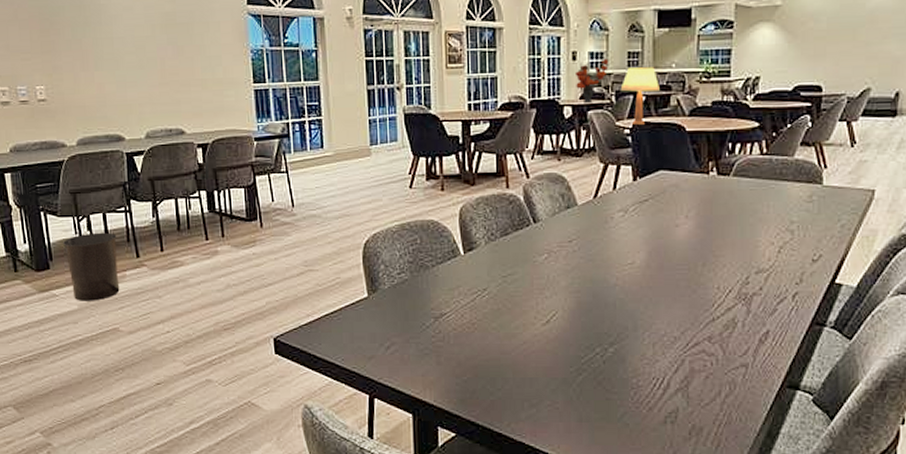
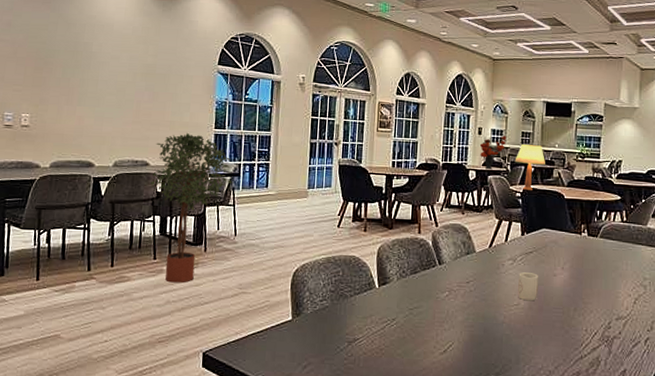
waste bin: present [63,232,120,301] -> none [21,245,73,308]
potted tree: none [189,90,283,265] -> present [151,132,234,283]
mug: none [632,225,658,259] -> present [518,272,539,301]

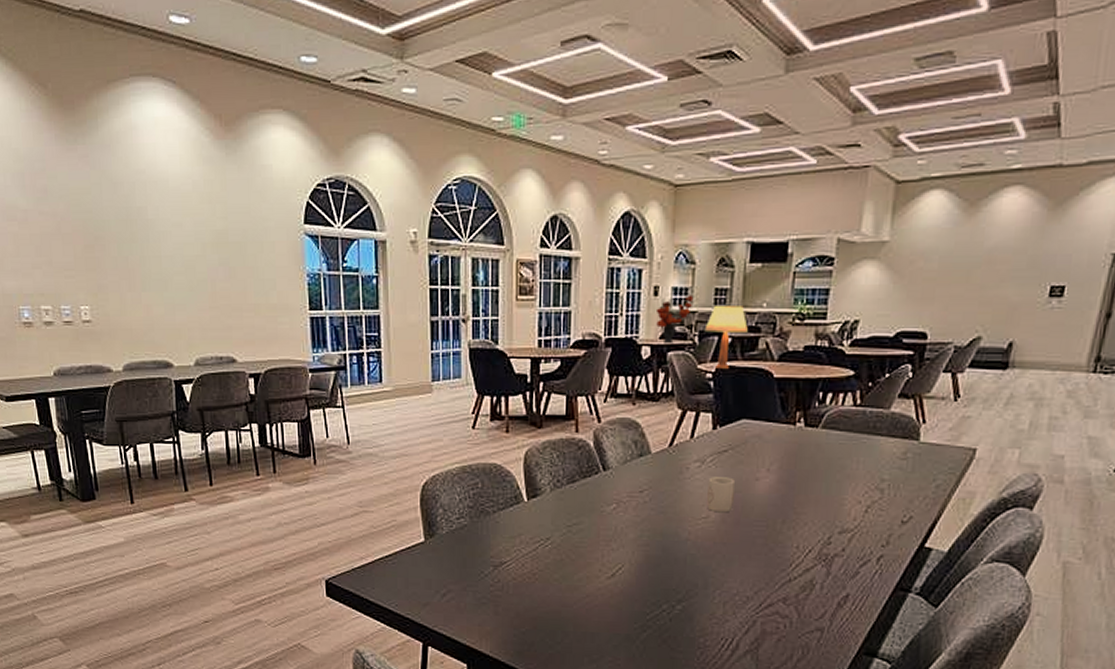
potted tree: present [151,132,234,283] -> none [241,317,340,503]

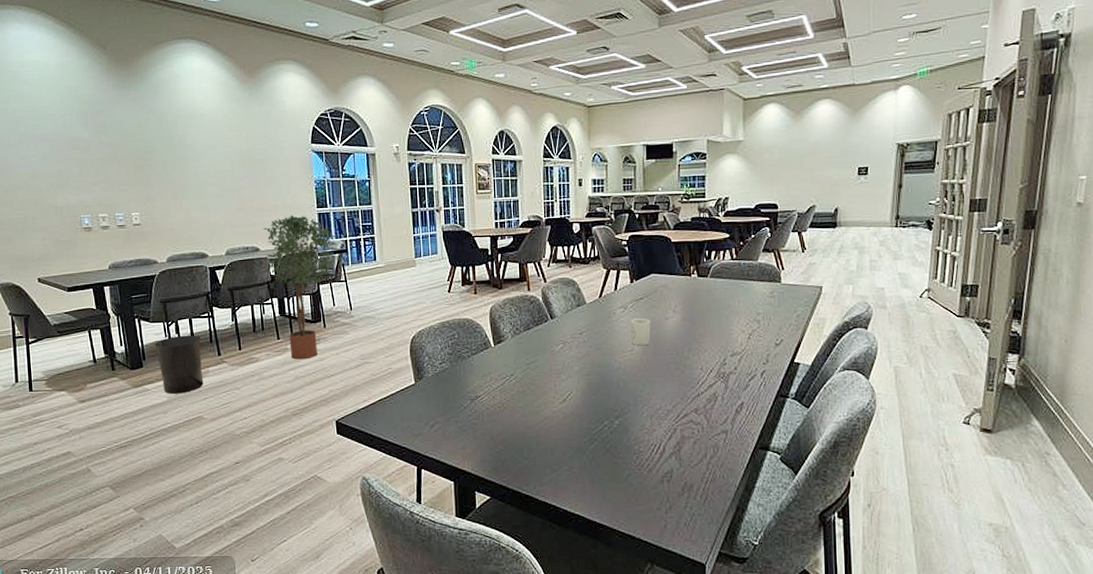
waste bin: none [109,463,167,534] -> present [155,335,204,394]
potted tree: none [241,317,340,503] -> present [263,214,342,360]
bouquet: present [655,292,694,344] -> none [581,182,608,221]
table lamp: present [704,303,748,370] -> none [618,189,650,238]

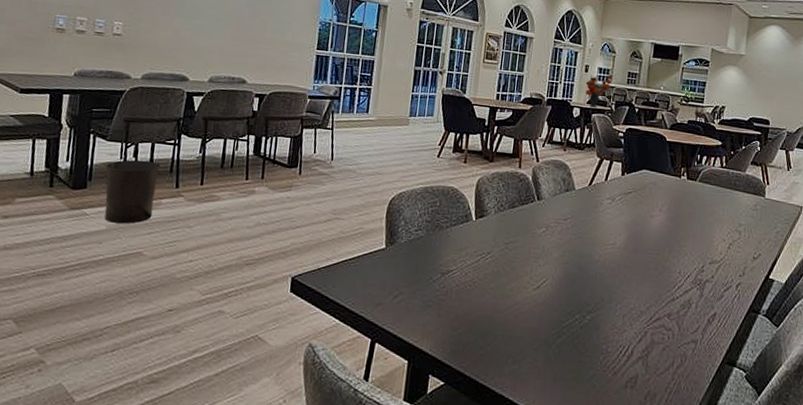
potted tree: present [263,214,342,360] -> none [247,51,333,206]
bouquet: none [581,182,608,221] -> present [585,70,613,108]
mug: present [631,318,652,346] -> none [614,212,636,242]

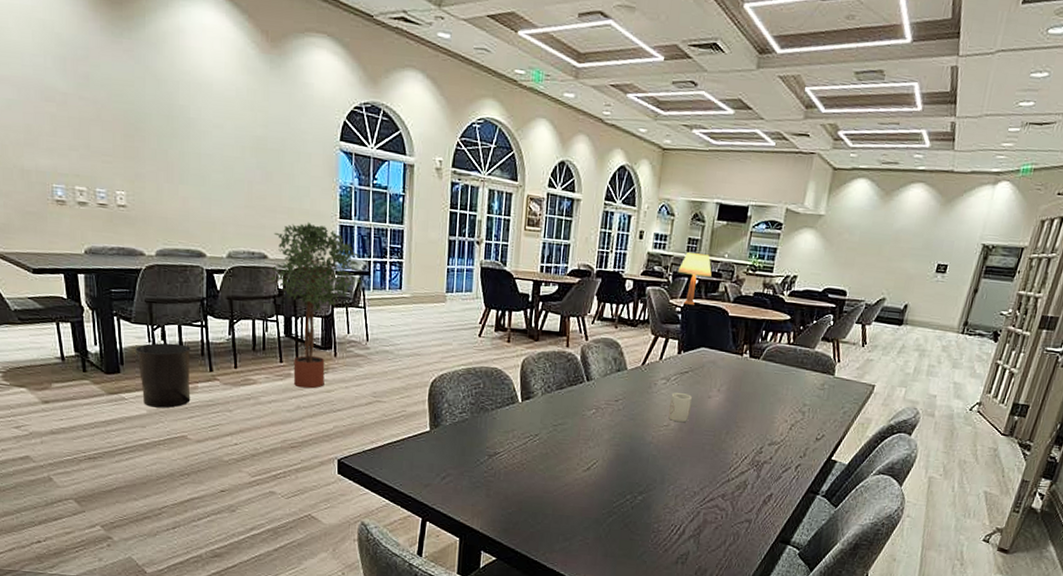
potted tree: none [247,51,333,206] -> present [271,221,363,389]
bouquet: present [585,70,613,108] -> none [639,236,671,280]
mug: none [614,212,636,242] -> present [668,392,692,423]
table lamp: none [619,83,650,132] -> present [677,251,712,306]

